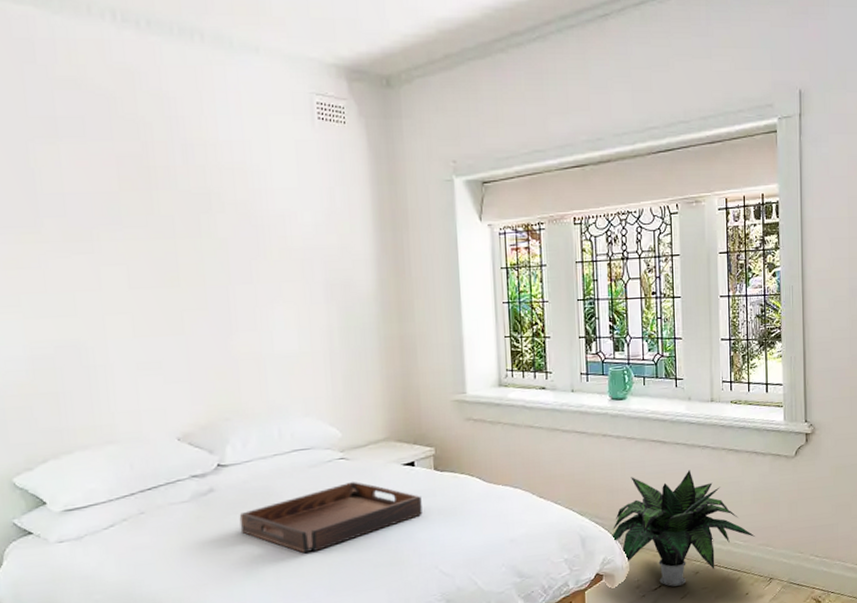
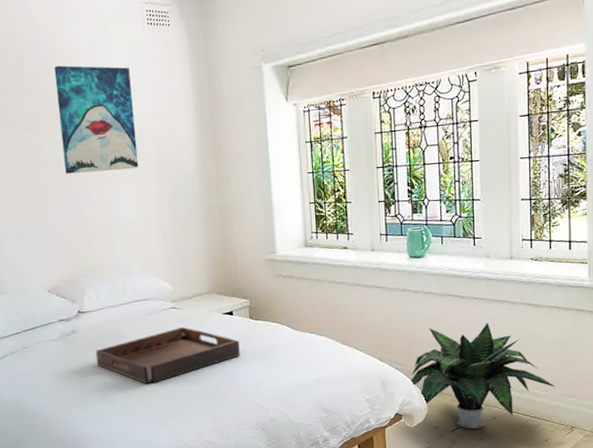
wall art: none [195,157,303,292] -> present [54,65,139,174]

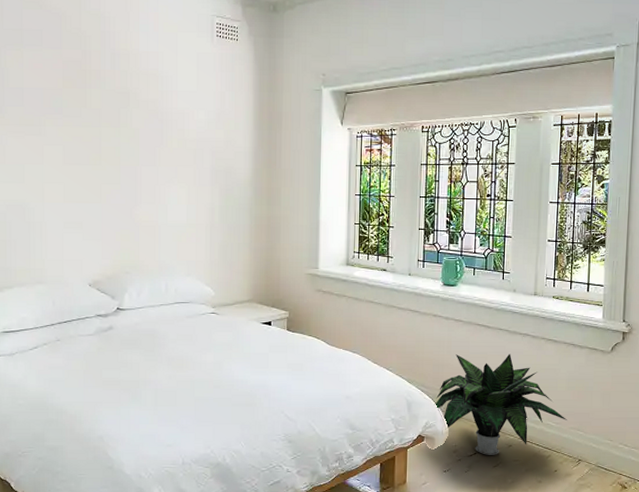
wall art: present [54,65,139,174] -> none [120,64,194,173]
serving tray: present [95,326,240,384] -> none [130,332,275,387]

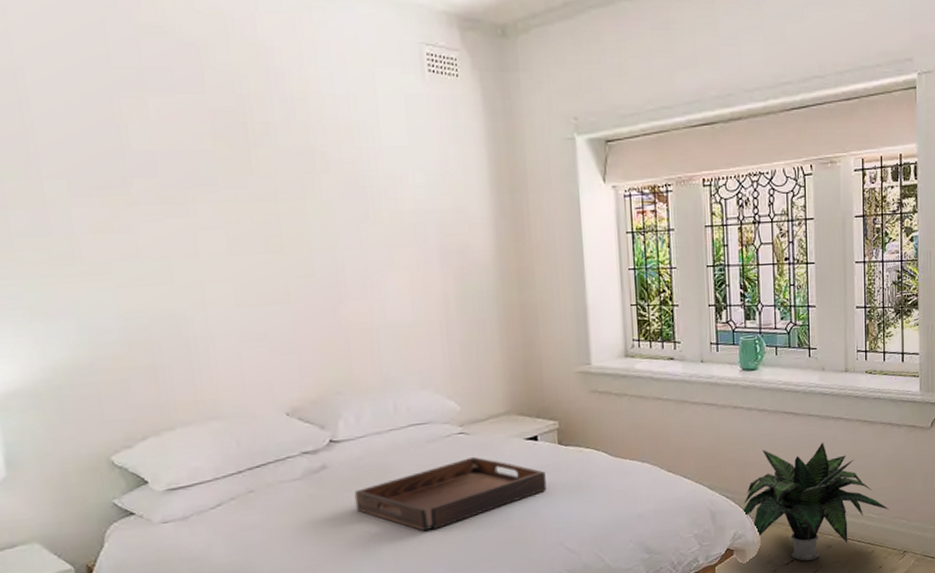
serving tray: none [130,332,275,387] -> present [354,456,547,532]

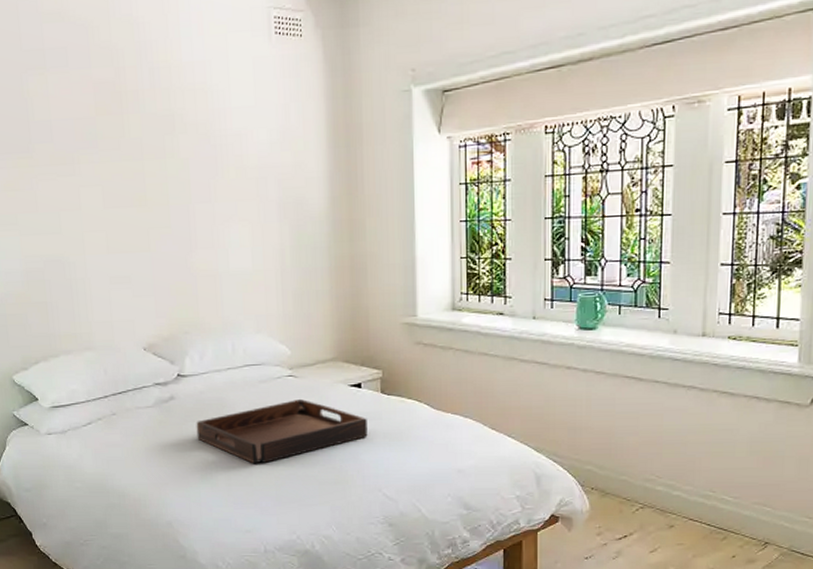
potted plant: present [741,442,889,561] -> none [570,412,749,538]

